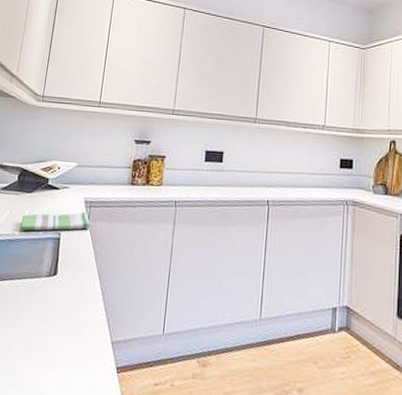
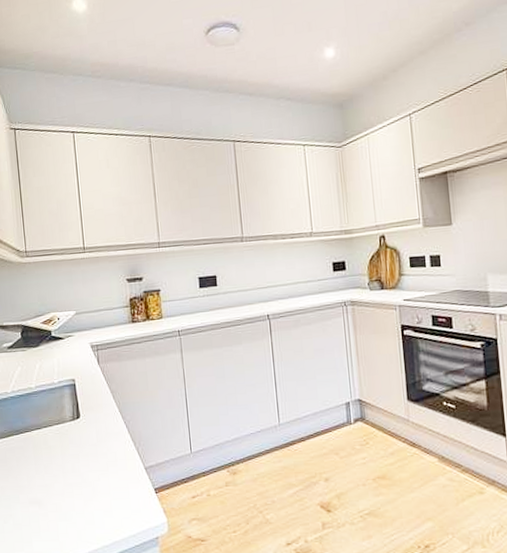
dish towel: present [20,211,91,231] -> none [34,355,102,384]

